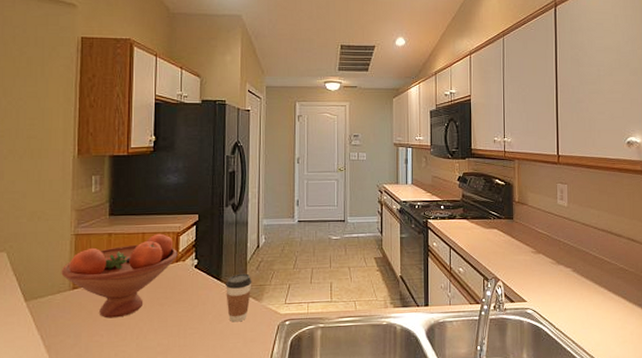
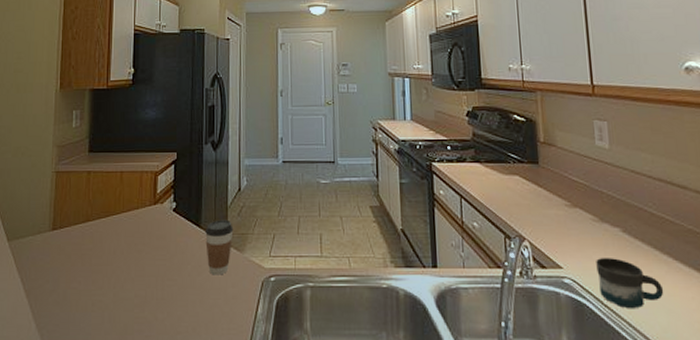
fruit bowl: present [61,233,178,319] -> none [42,172,156,264]
mug: none [552,292,600,330] -> present [596,258,664,309]

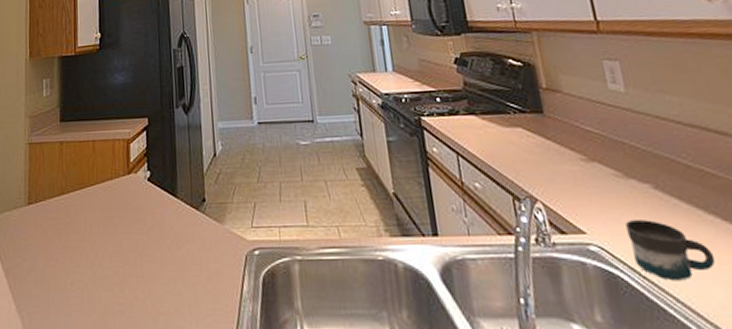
coffee cup: present [205,219,234,275] -> none [182,188,212,250]

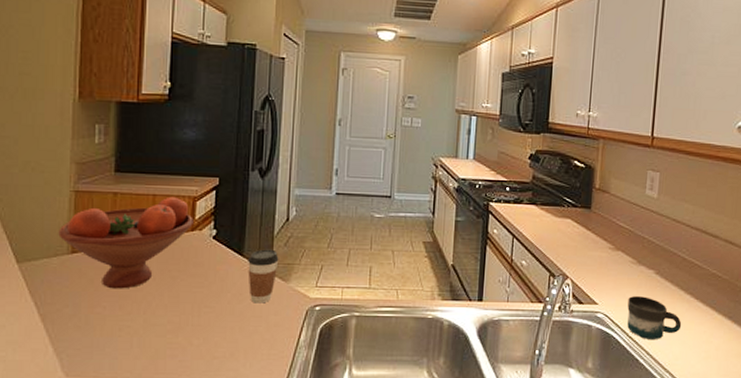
fruit bowl: none [17,141,129,240] -> present [58,196,194,289]
coffee cup: none [182,188,212,250] -> present [248,249,279,304]

